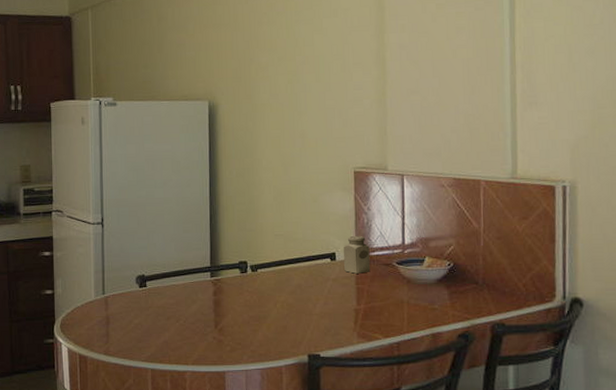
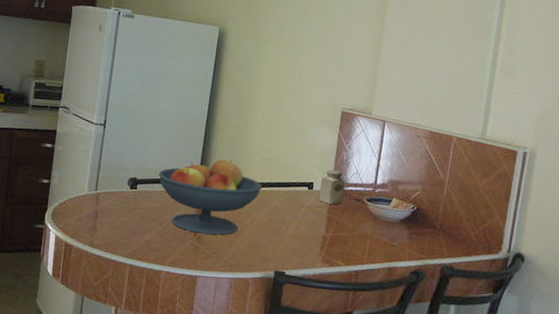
fruit bowl: none [167,240,280,325] -> present [158,159,262,235]

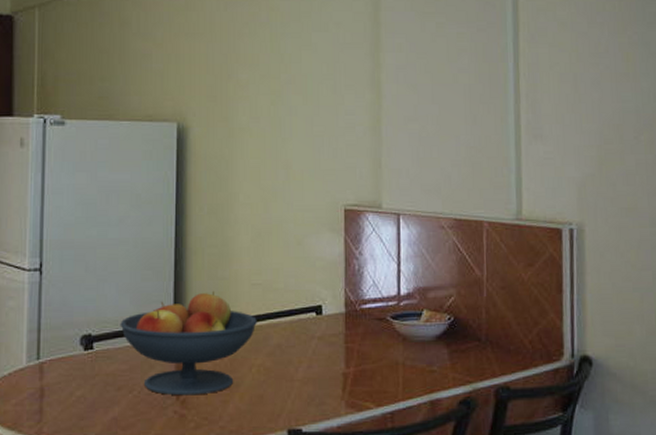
salt shaker: present [319,169,345,205] -> none [330,284,362,330]

